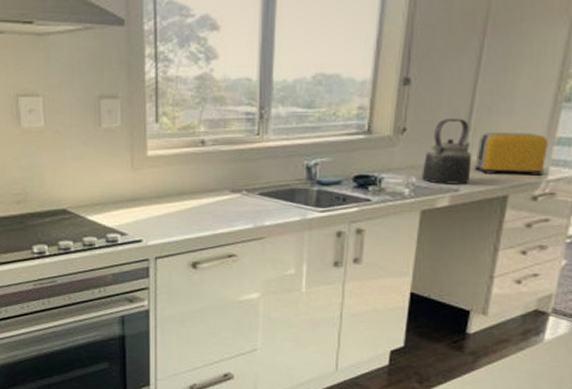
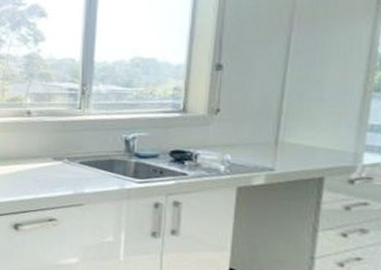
kettle: present [422,118,472,184] -> none [236,102,286,164]
toaster: present [474,131,549,175] -> none [289,116,361,160]

